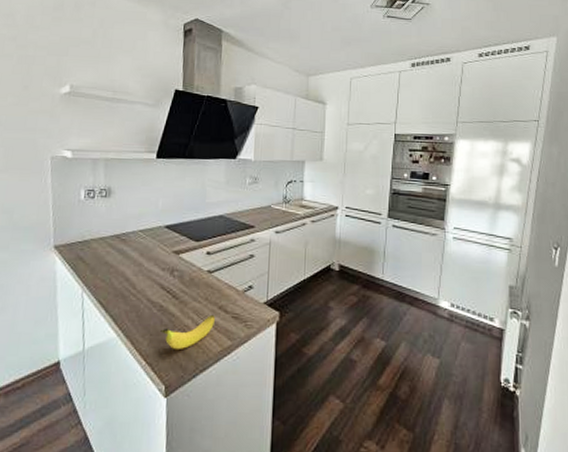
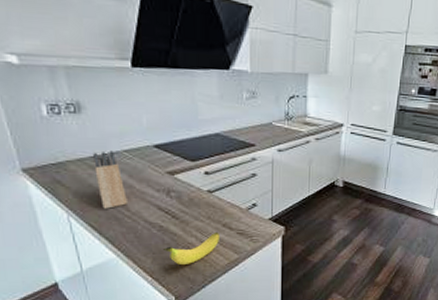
knife block: none [112,230,135,287] -> present [93,150,127,210]

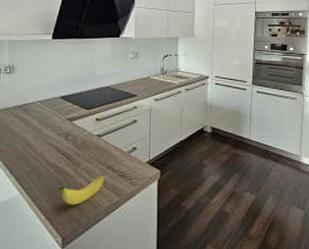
knife block: present [93,150,127,210] -> none [15,101,35,151]

